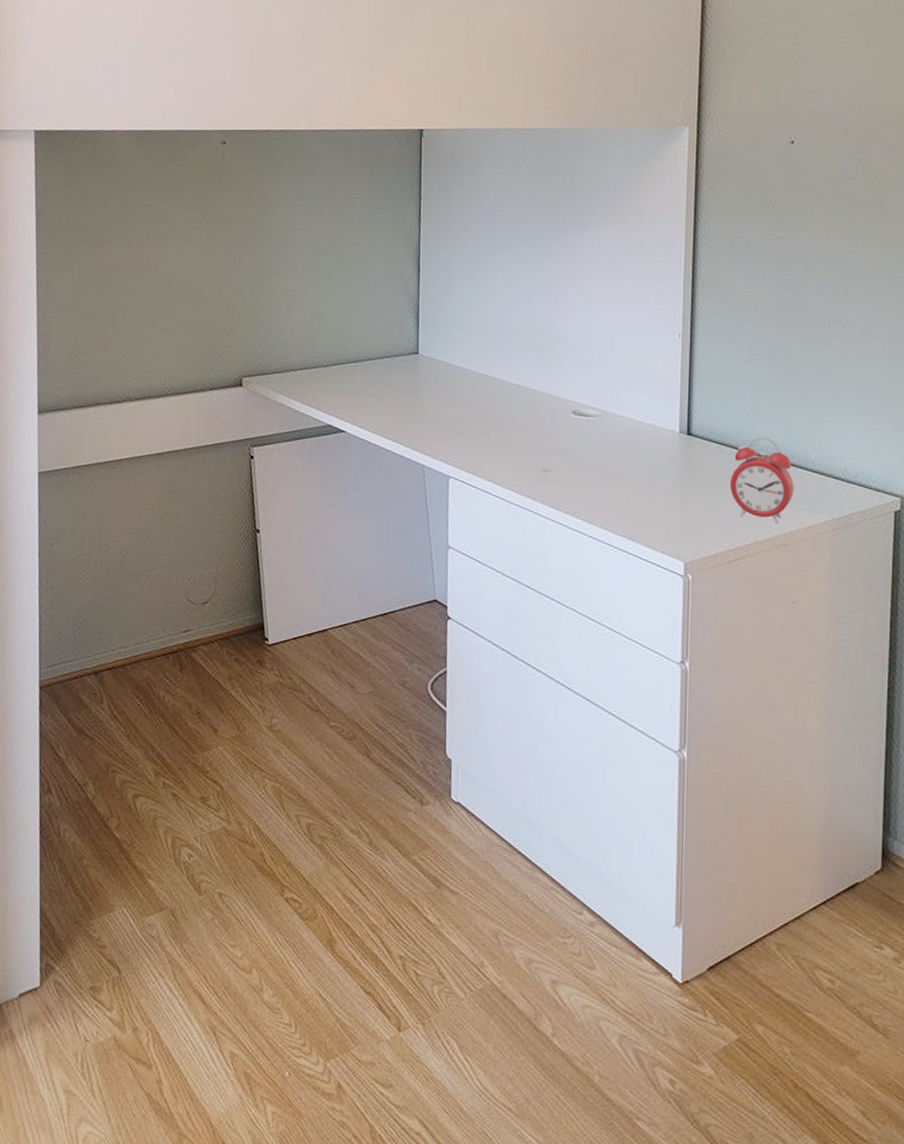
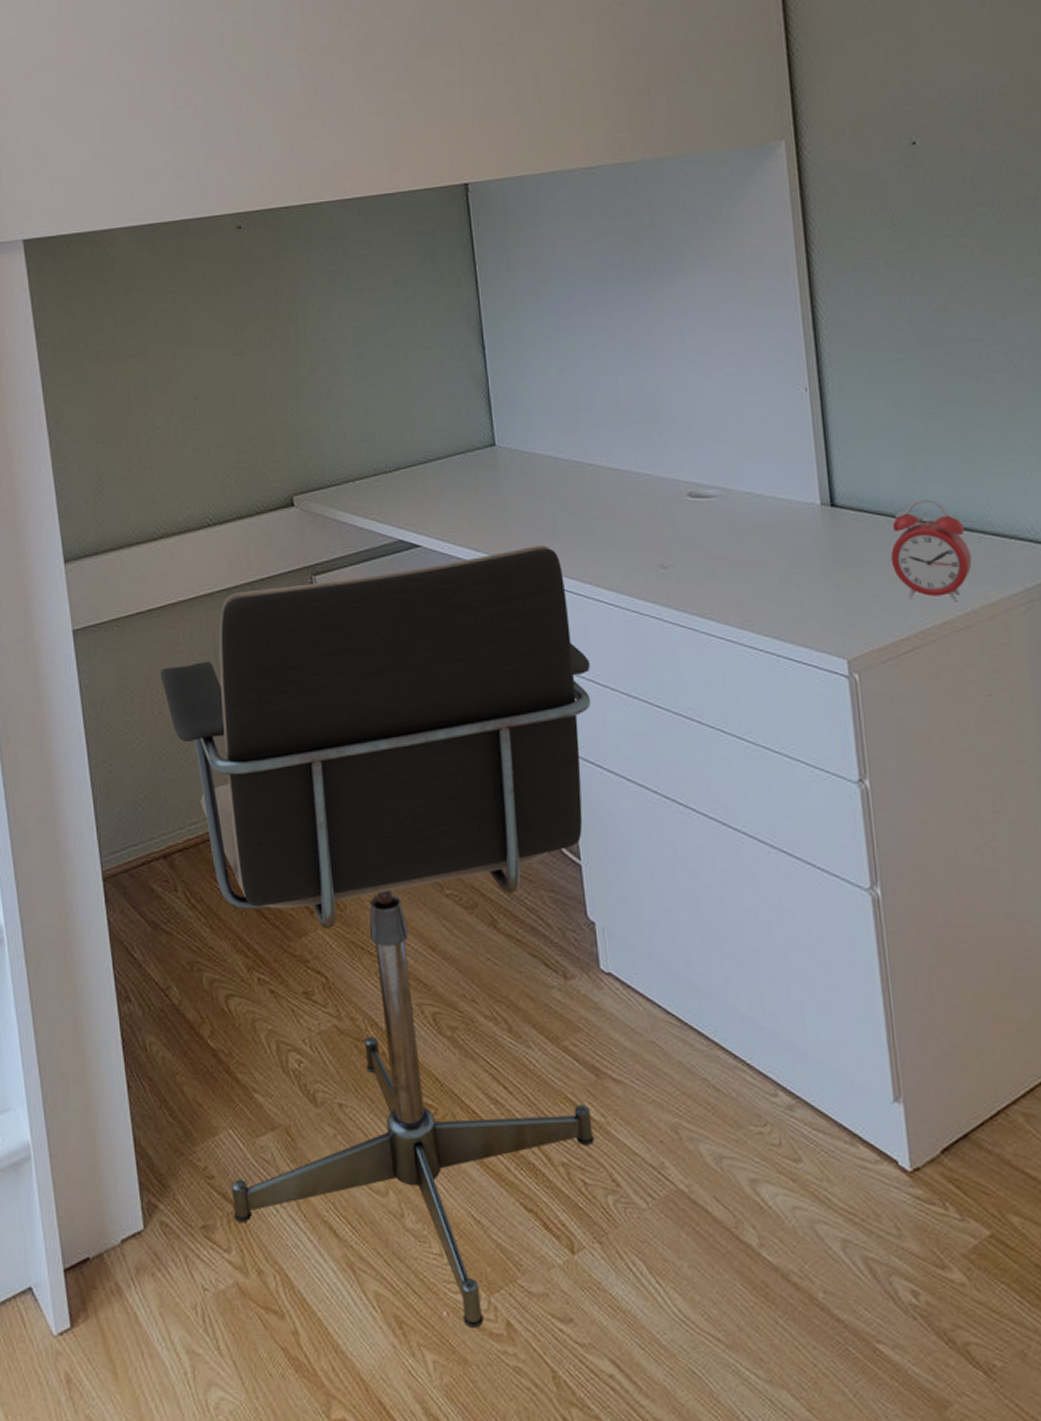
office chair: none [109,441,475,1087] -> present [160,545,595,1328]

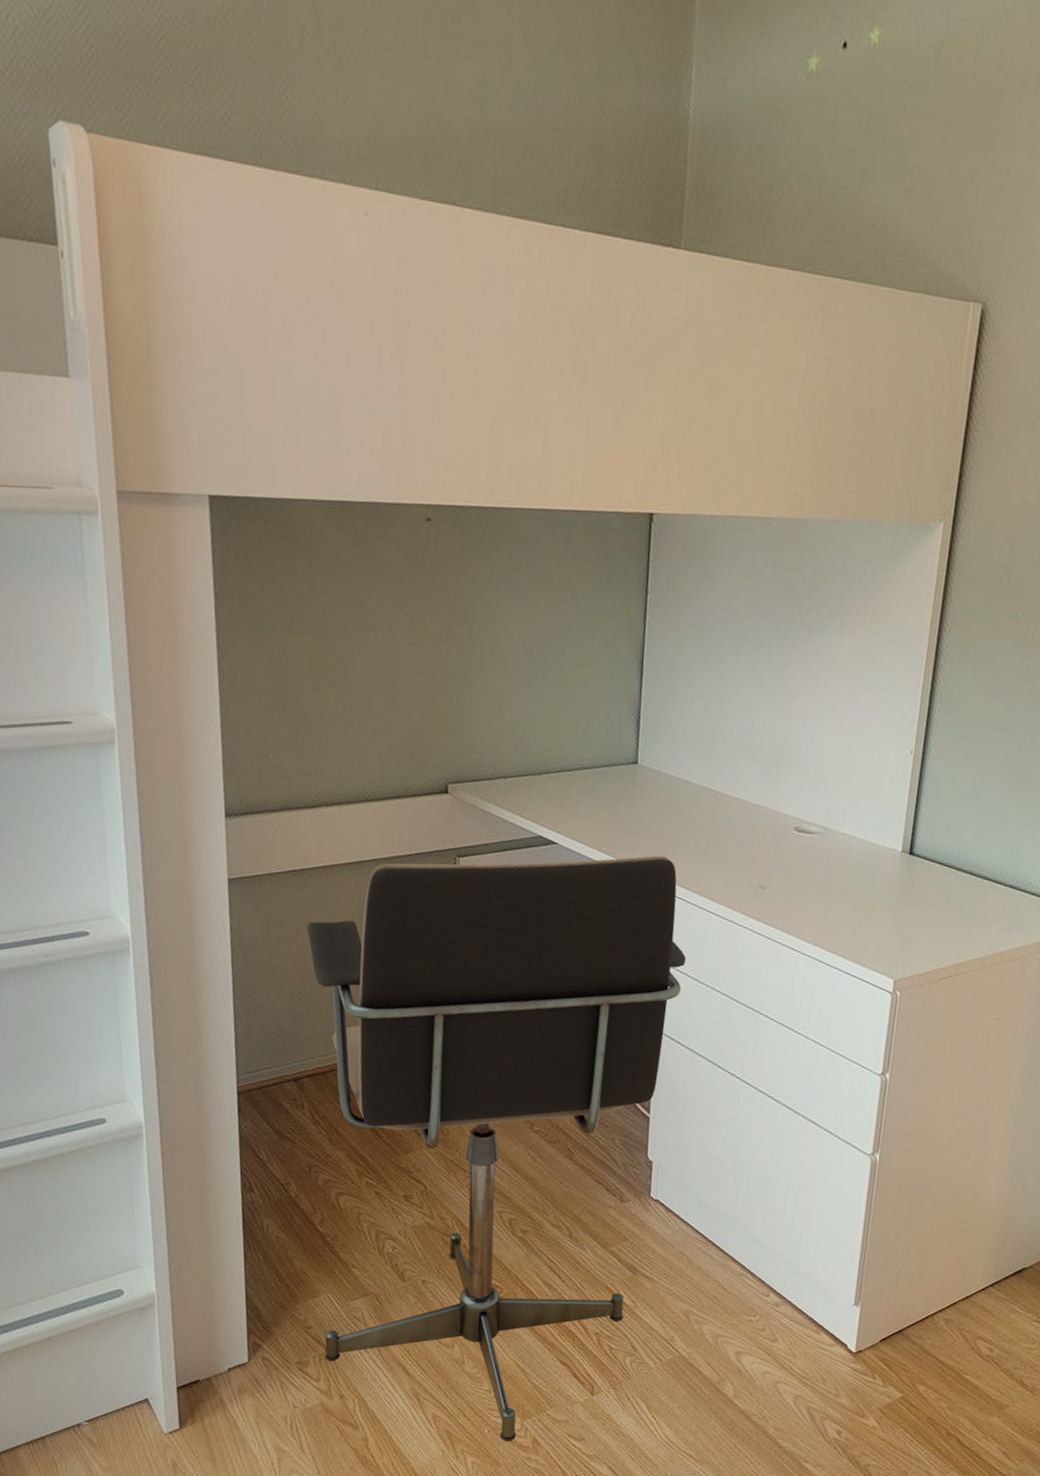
alarm clock: present [890,499,972,602] -> none [946,857,1011,944]

